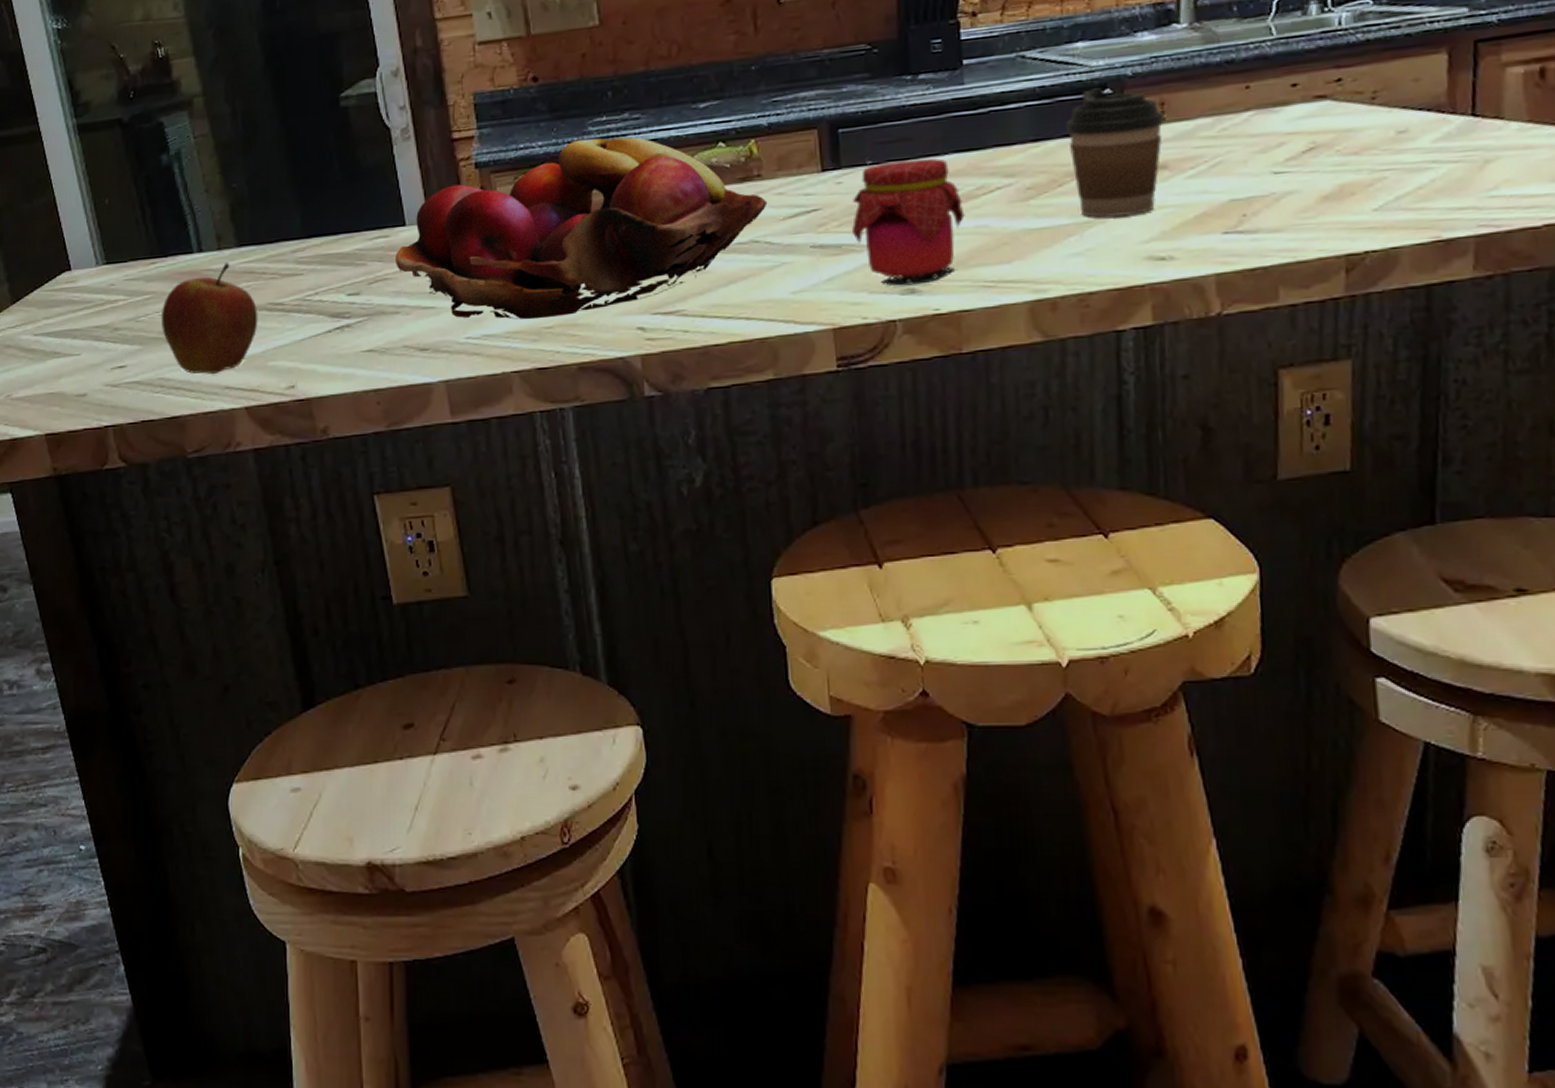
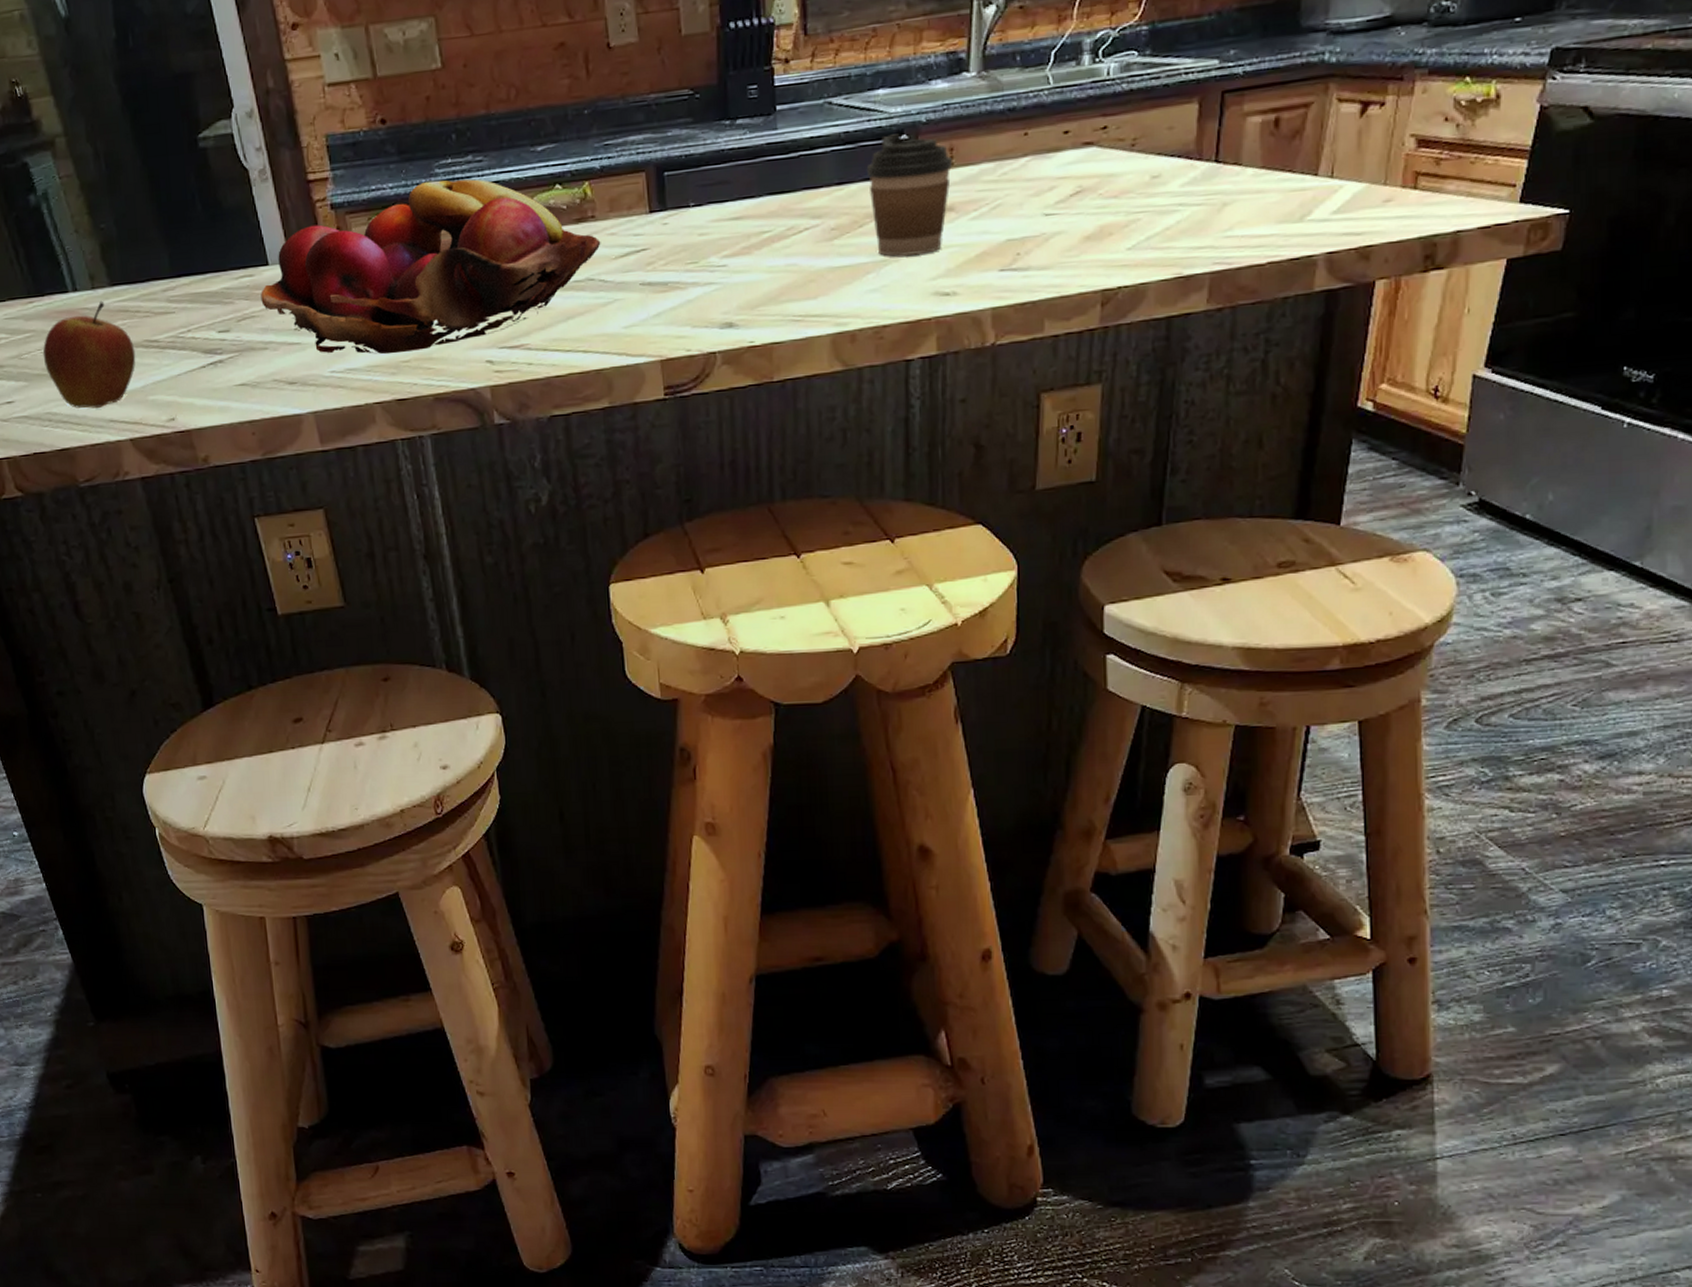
jam: present [851,158,965,286] -> none [676,200,777,321]

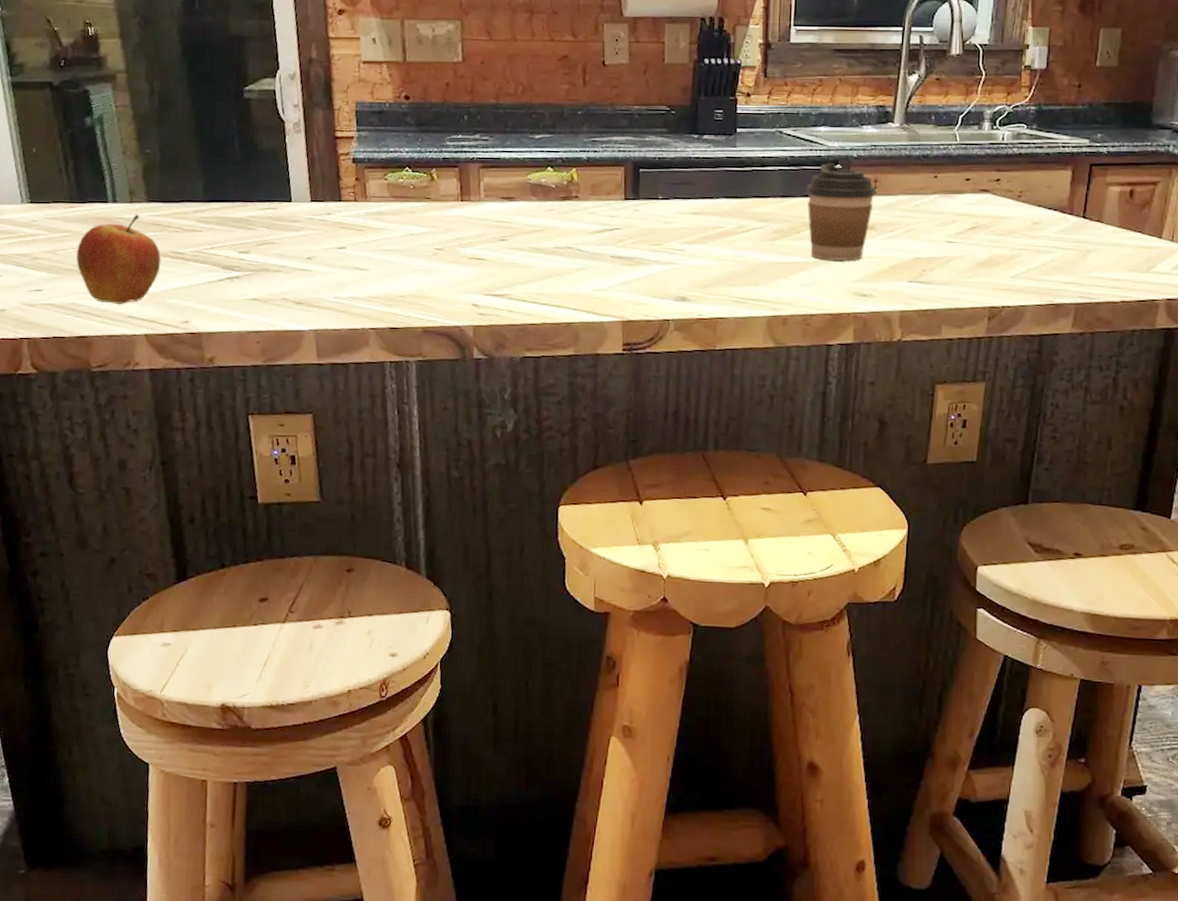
fruit basket: present [261,179,601,354] -> none [281,150,581,289]

